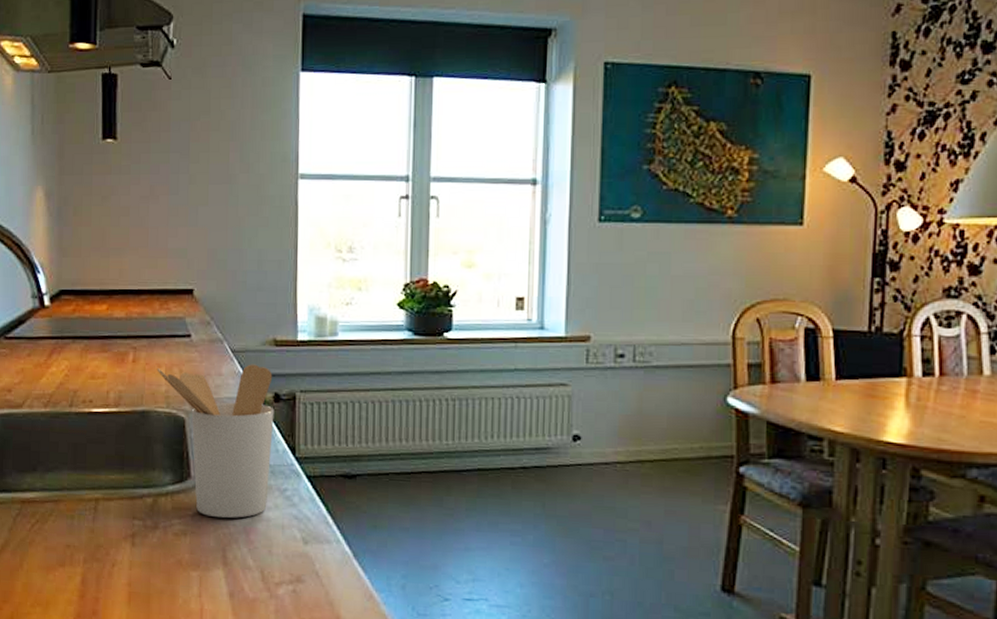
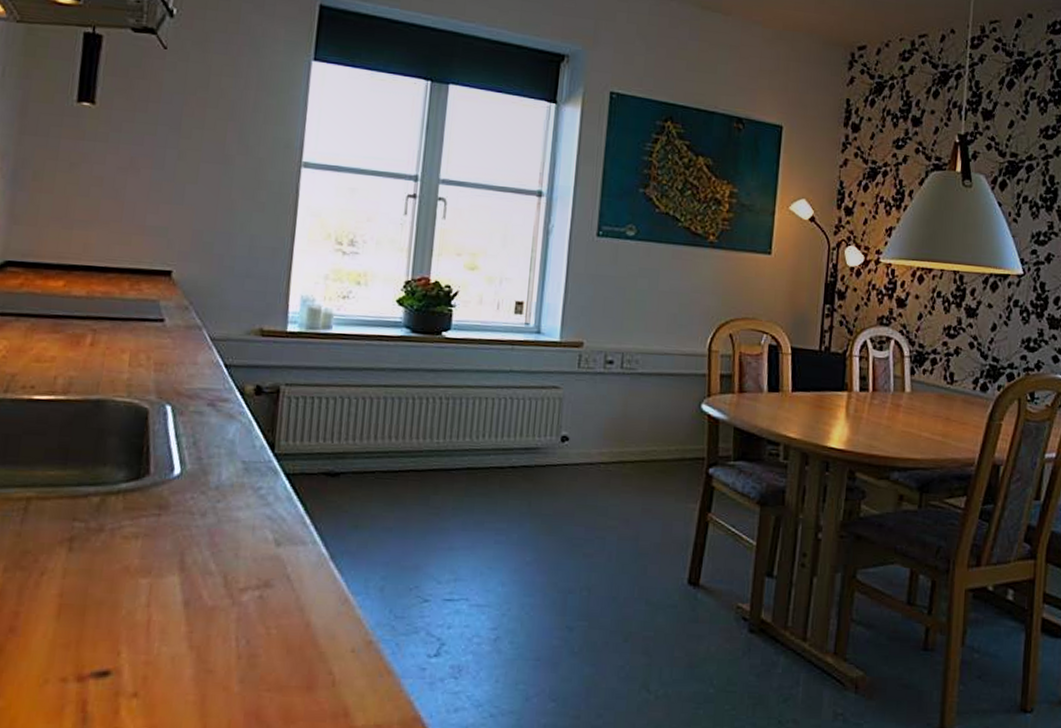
utensil holder: present [156,364,274,518] -> none [119,353,256,519]

